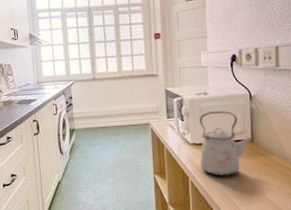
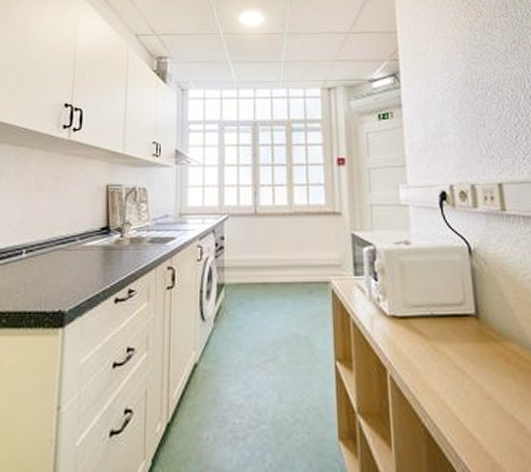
kettle: present [199,111,253,176] -> none [399,269,478,370]

